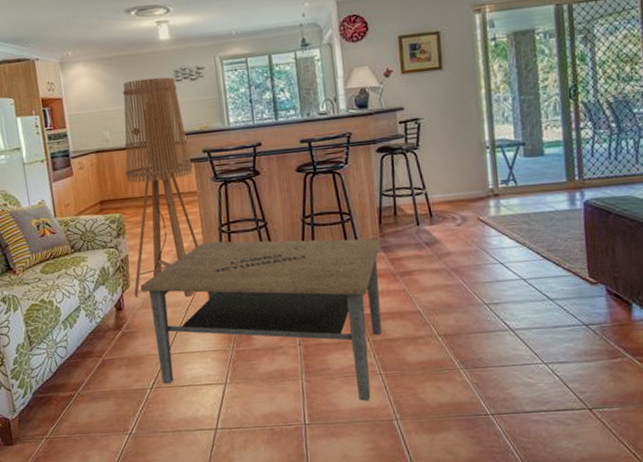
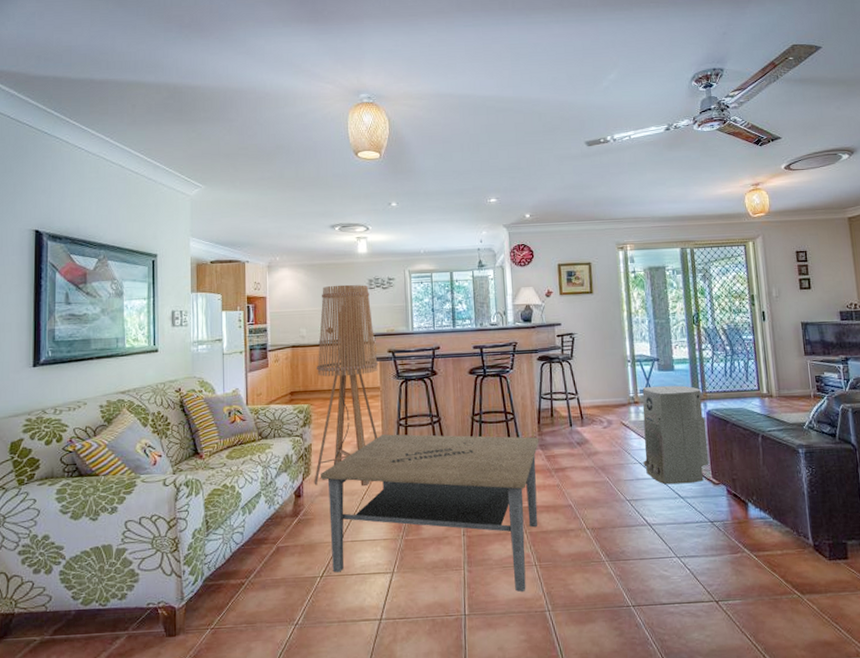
air purifier: none [504,172,584,286] -> present [642,385,708,485]

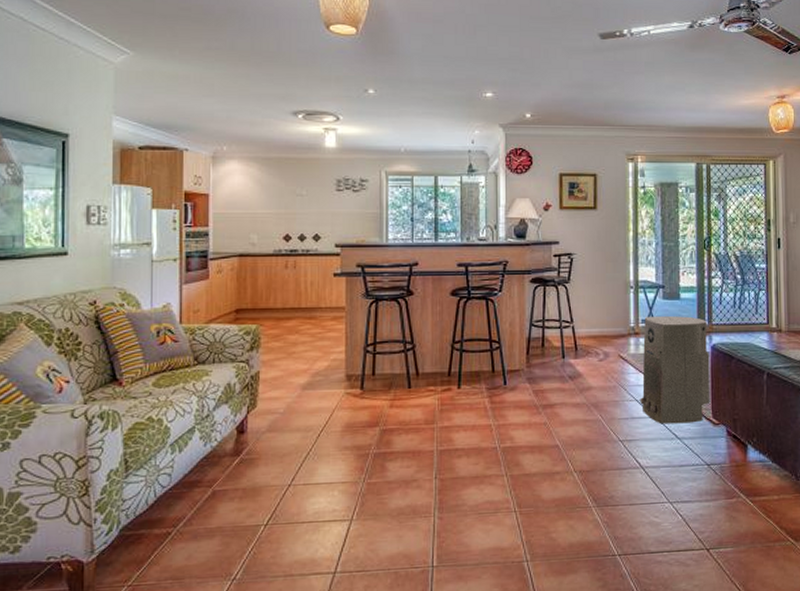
floor lamp: present [314,284,378,487] -> none [261,184,344,422]
coffee table: present [320,434,539,592] -> none [268,362,527,540]

